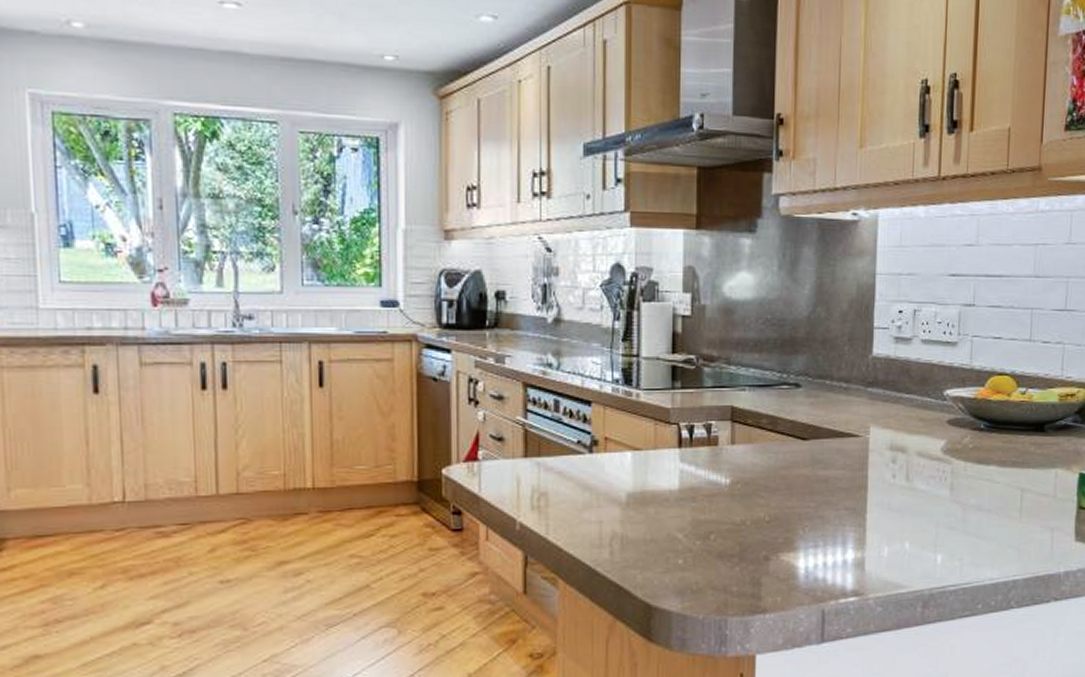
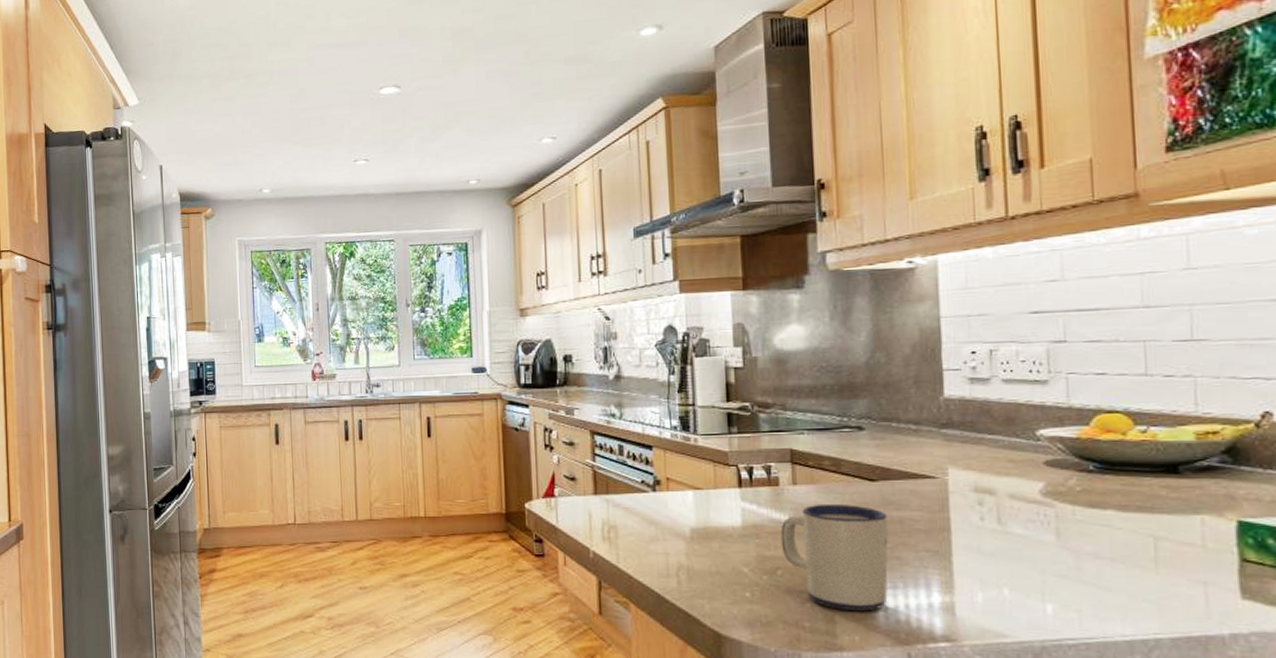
mug: none [716,463,814,572] -> present [780,503,888,612]

